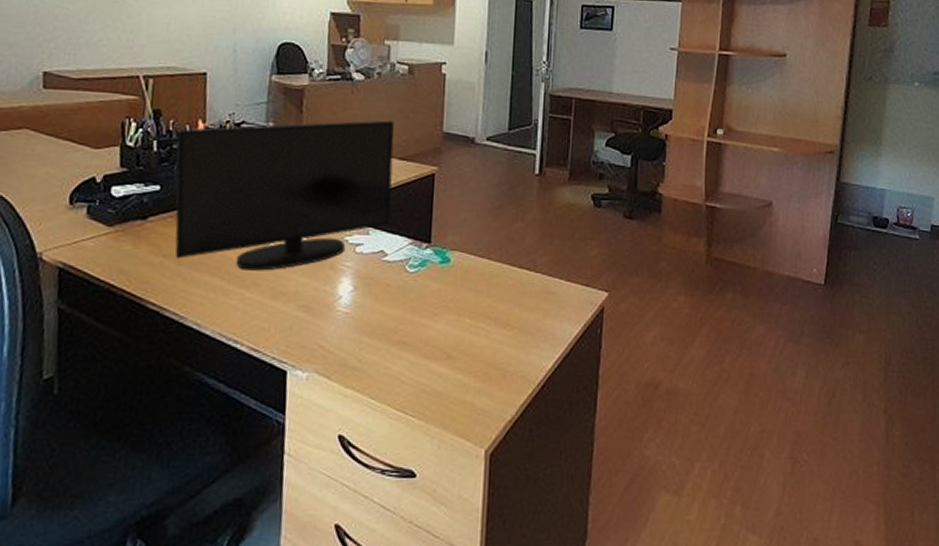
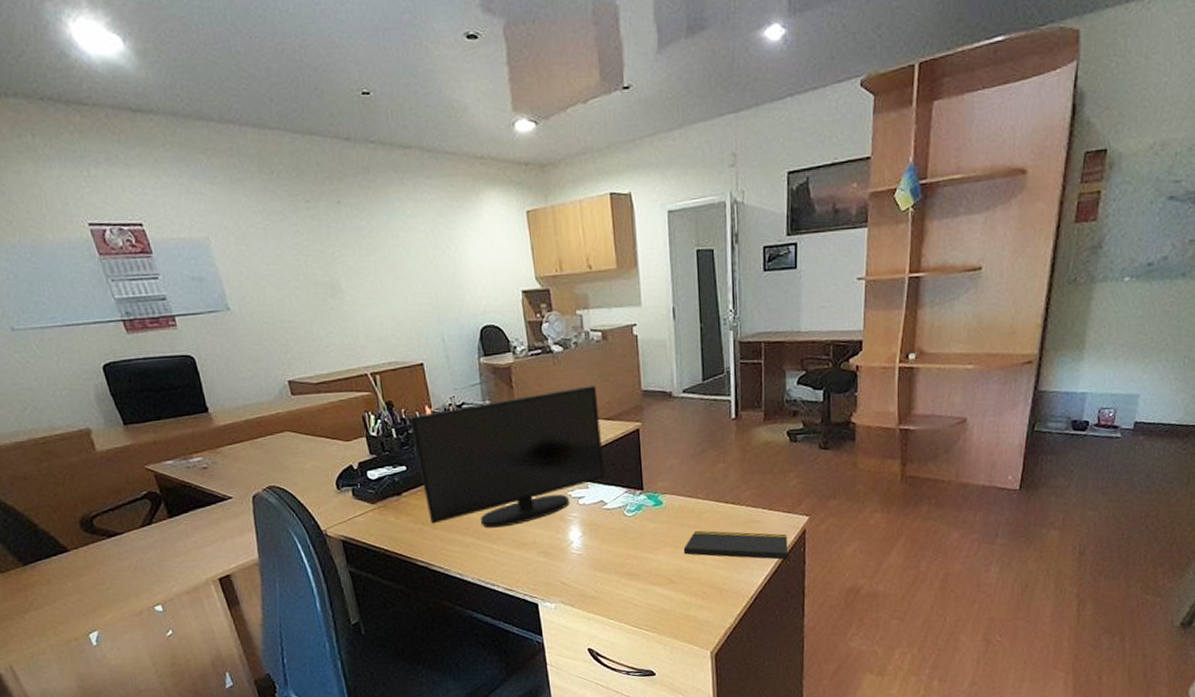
notepad: none [467,297,585,356] -> present [683,530,791,572]

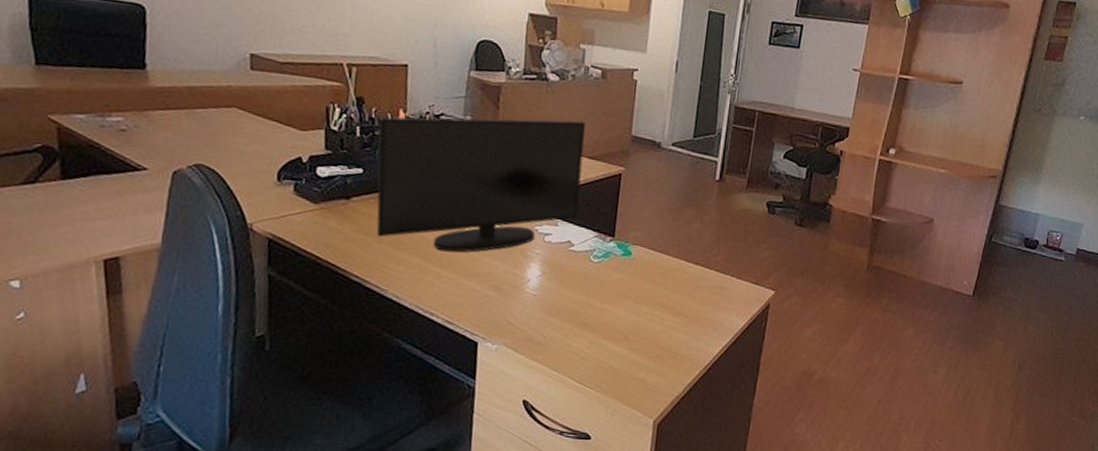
notepad: present [683,530,791,572] -> none [644,288,751,345]

